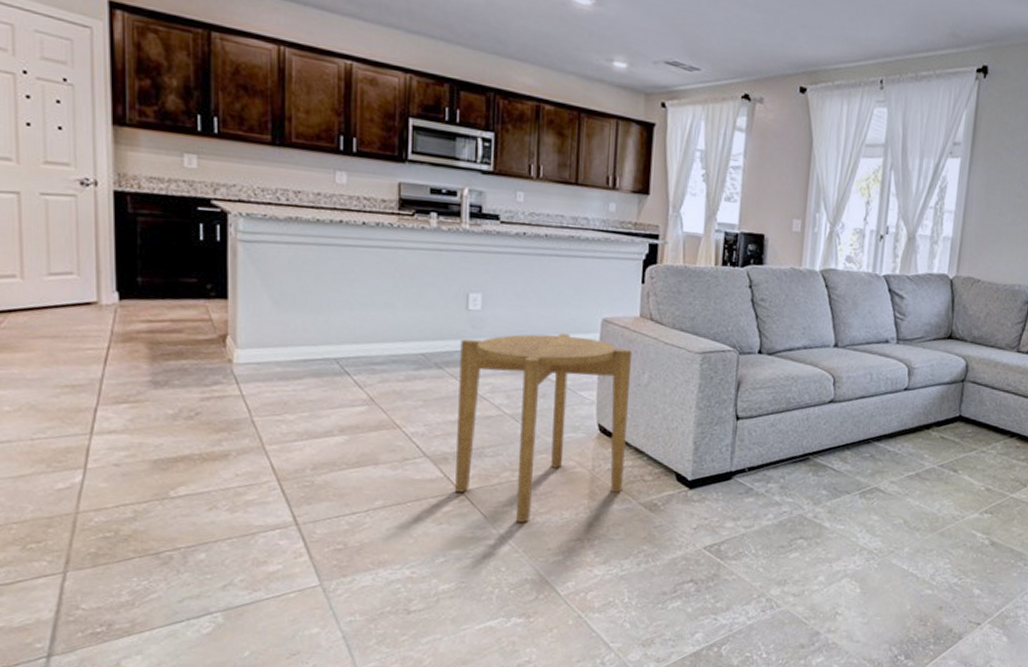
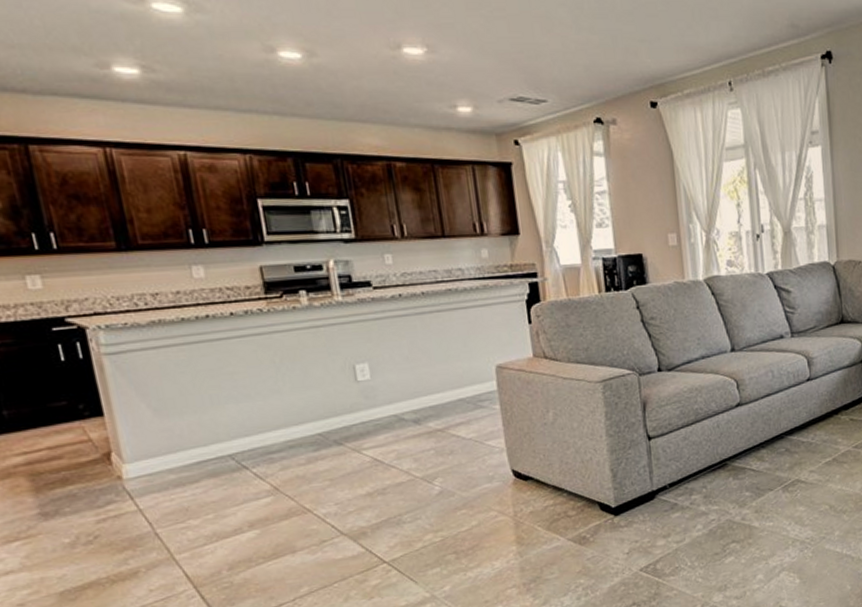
side table: present [455,333,633,522] -> none [356,387,549,581]

